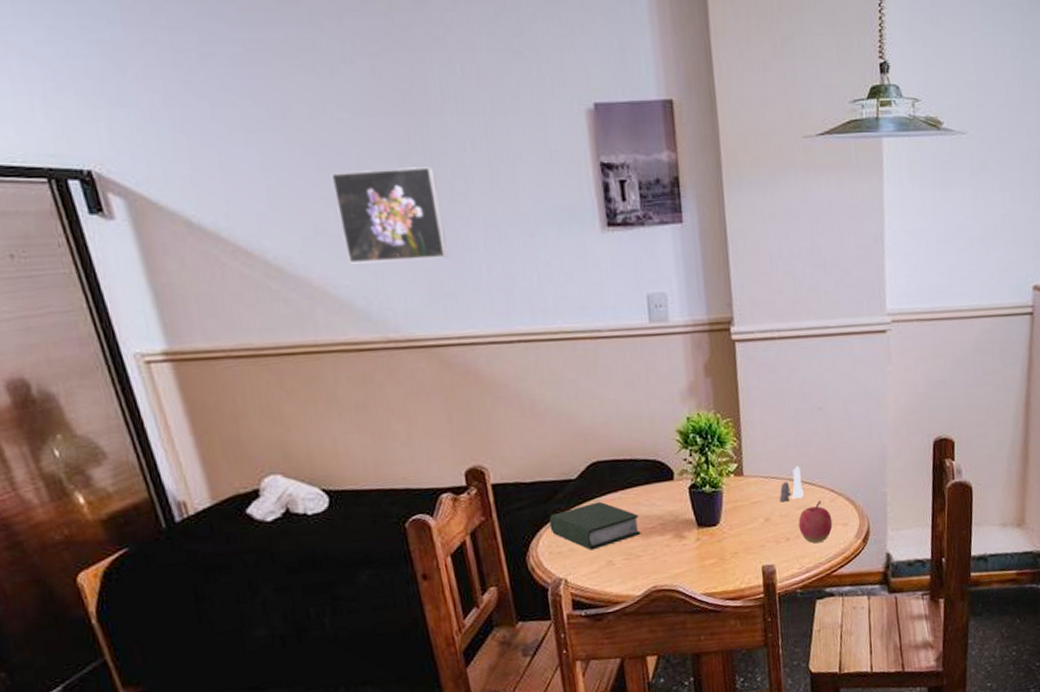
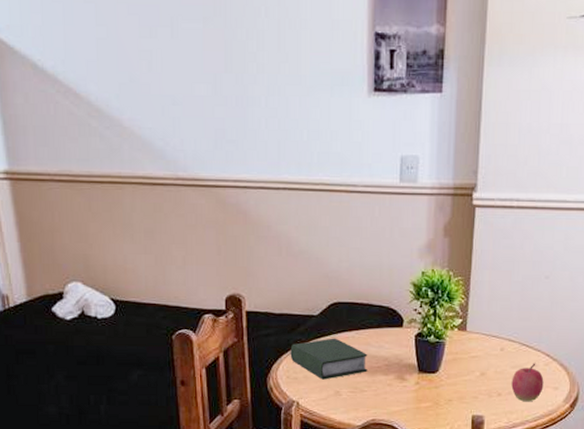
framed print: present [330,167,448,264] -> none [148,28,234,110]
salt and pepper shaker set: present [779,465,804,502] -> none [496,328,521,360]

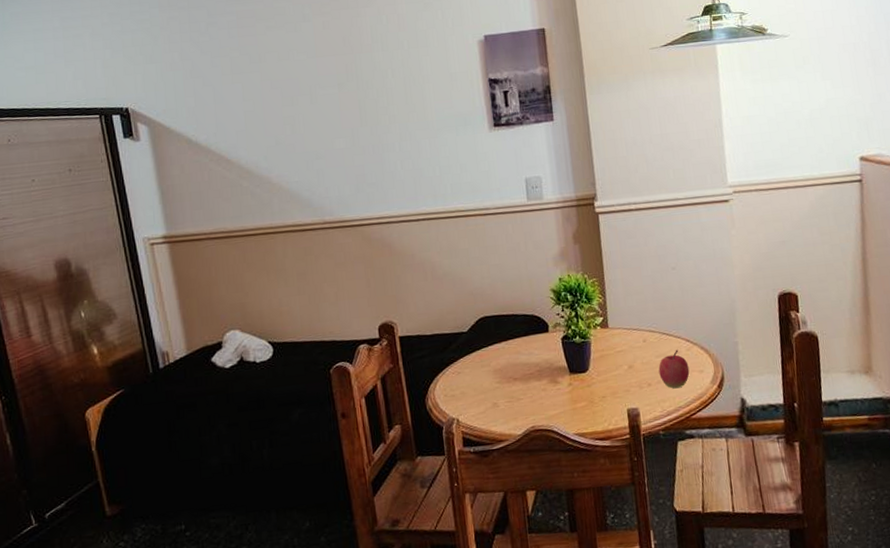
book: present [290,338,368,380] -> none [445,351,521,394]

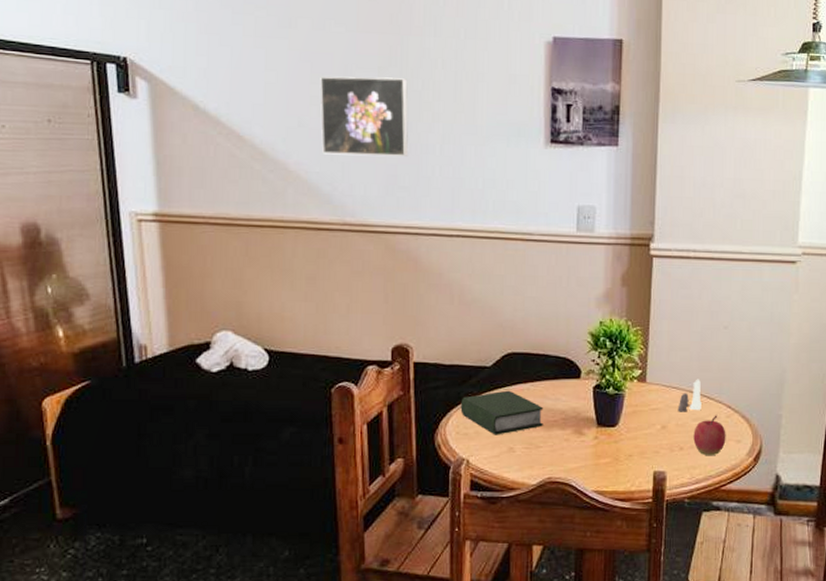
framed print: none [290,90,372,165] -> present [320,76,408,156]
book: none [445,351,521,394] -> present [460,390,544,435]
salt and pepper shaker set: none [640,318,663,351] -> present [677,379,702,412]

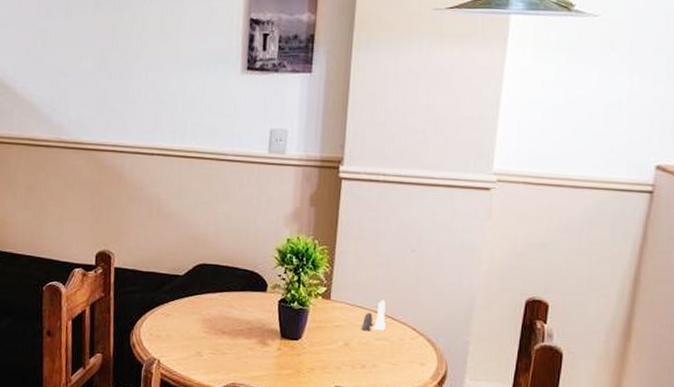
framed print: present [320,76,408,156] -> none [44,11,120,82]
book: present [460,390,544,435] -> none [154,298,231,340]
apple: present [693,415,726,455] -> none [376,336,410,376]

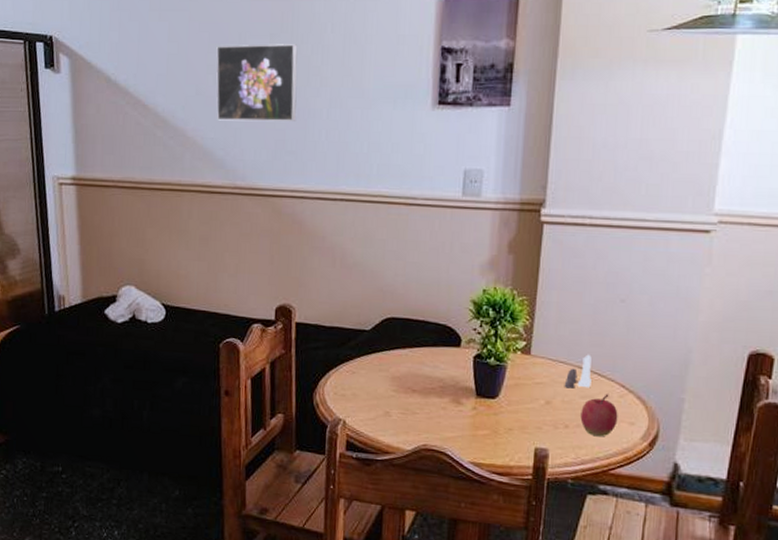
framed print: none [44,11,120,82] -> present [216,44,298,122]
apple: none [376,336,410,376] -> present [580,394,618,436]

